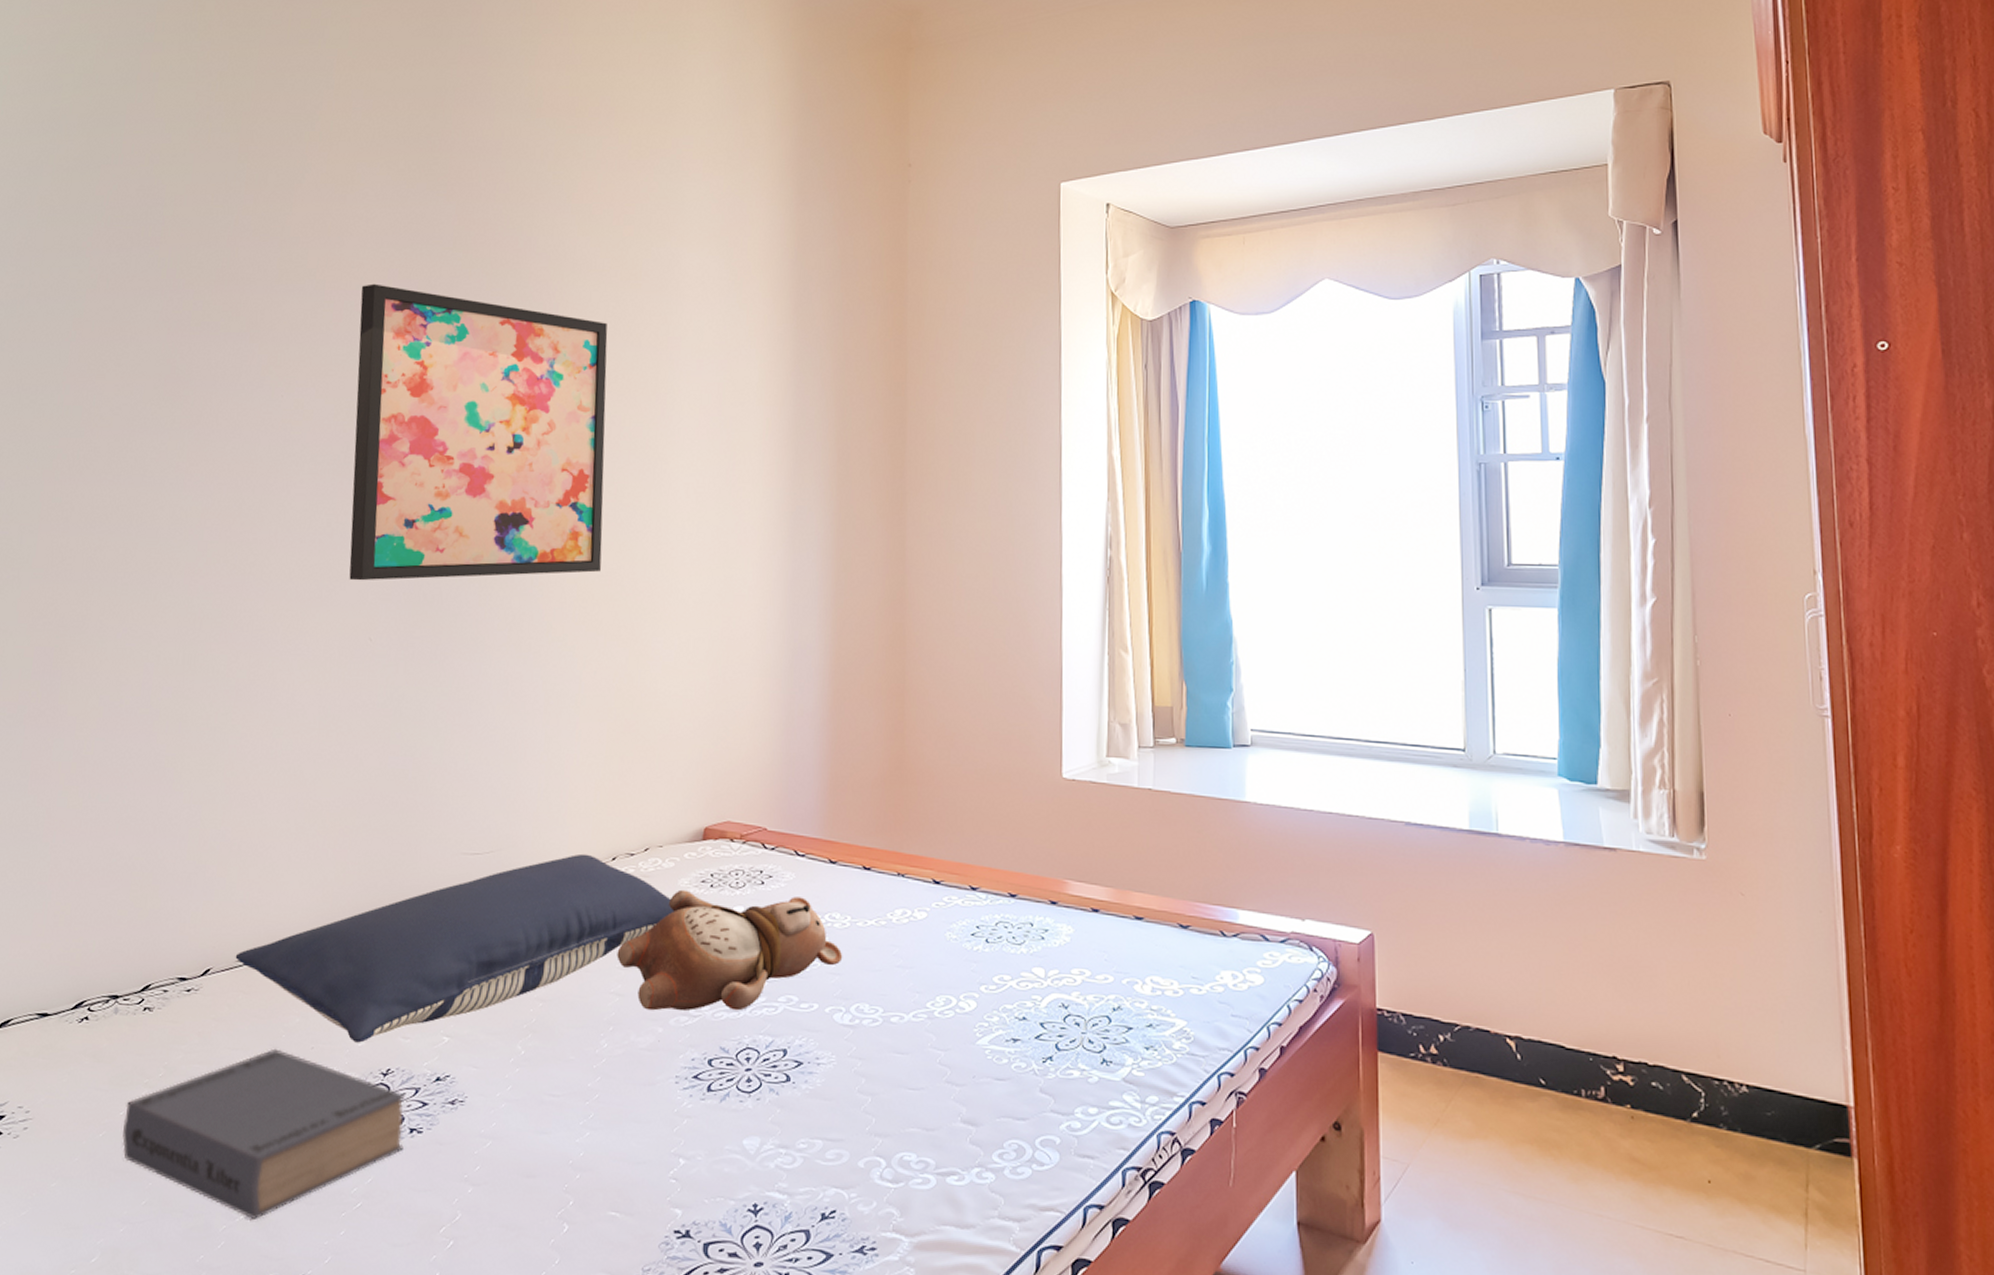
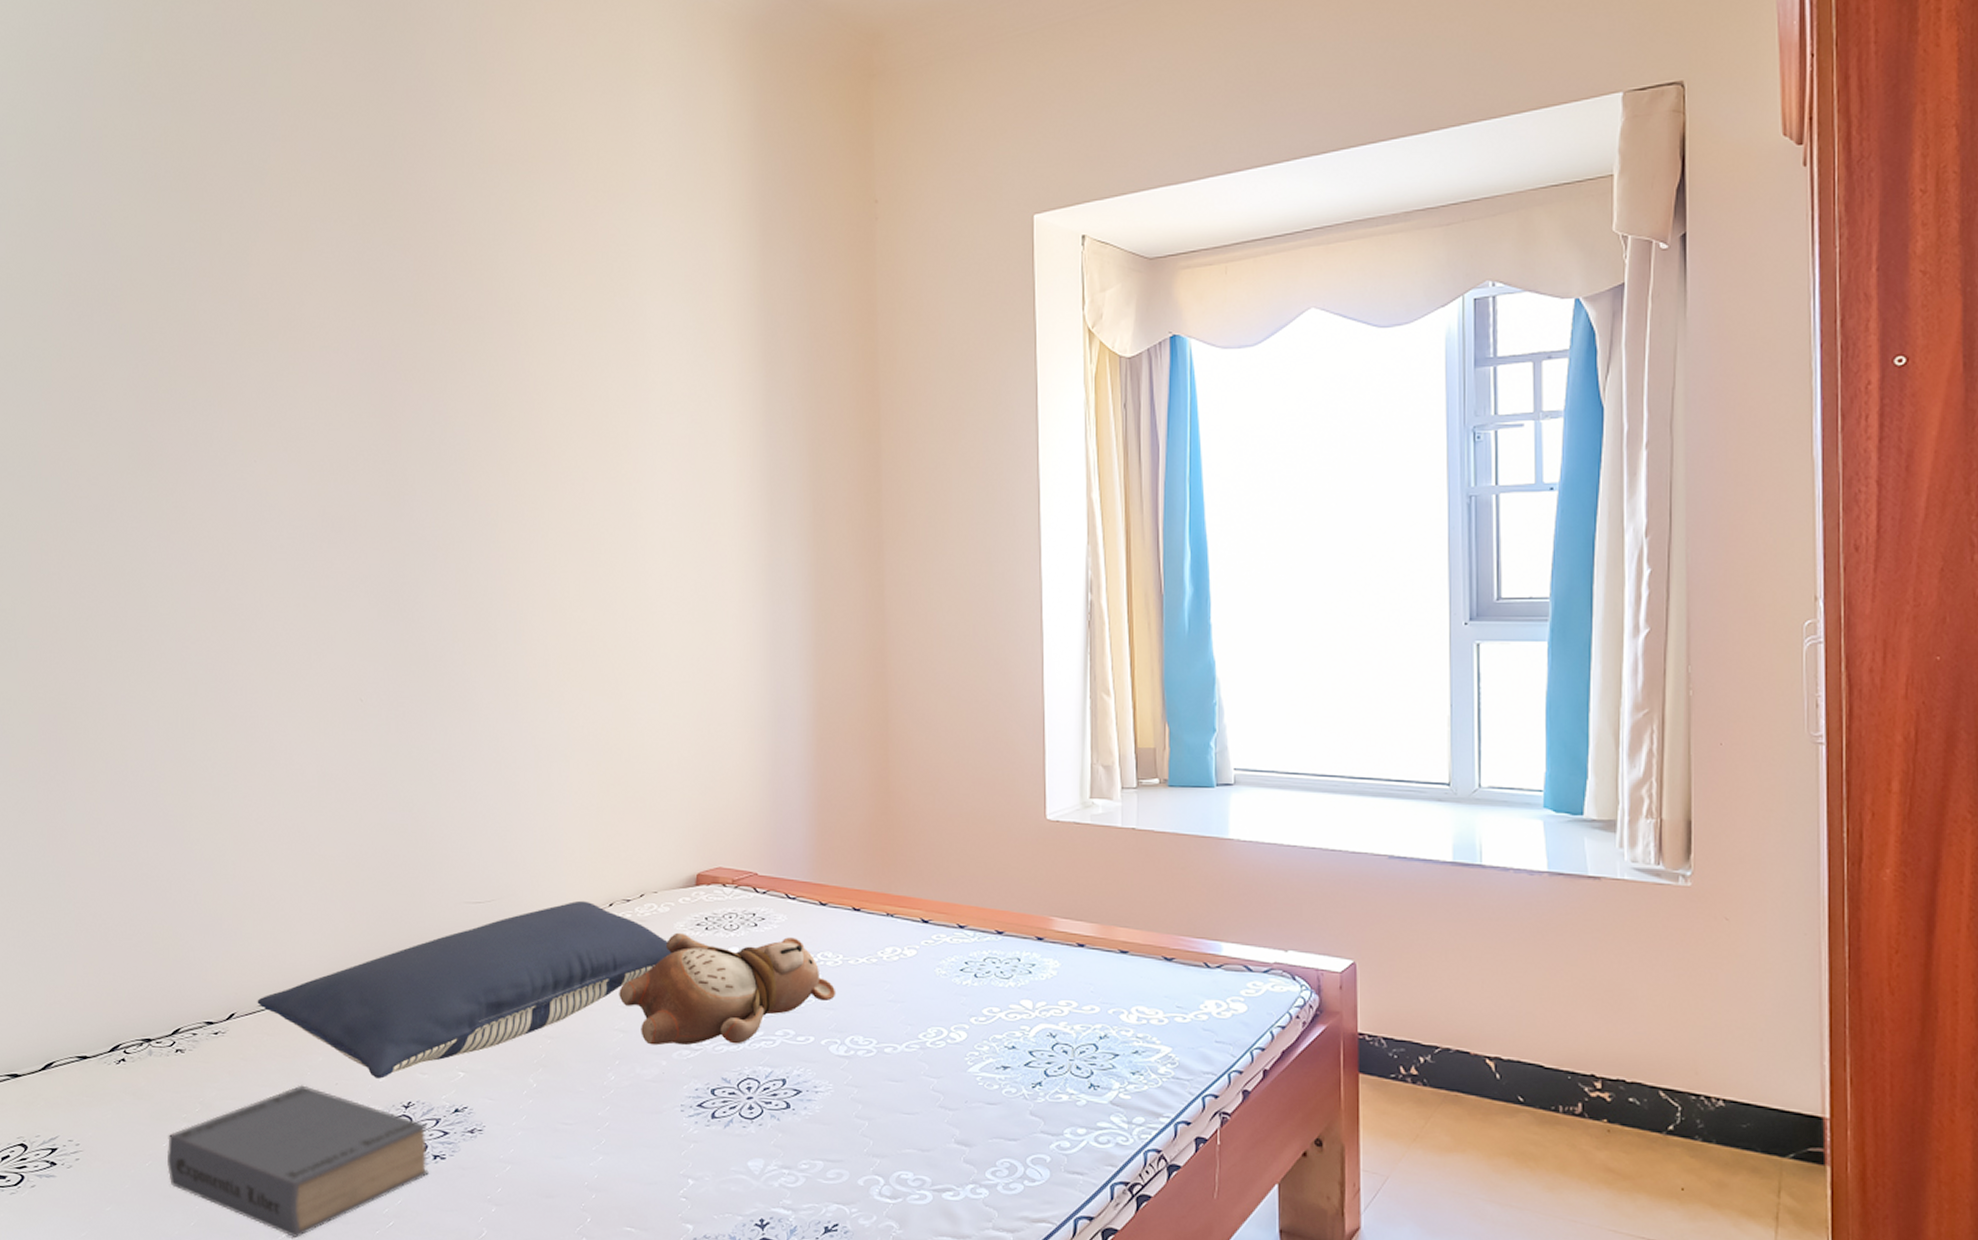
wall art: present [349,283,608,581] -> none [324,344,582,643]

